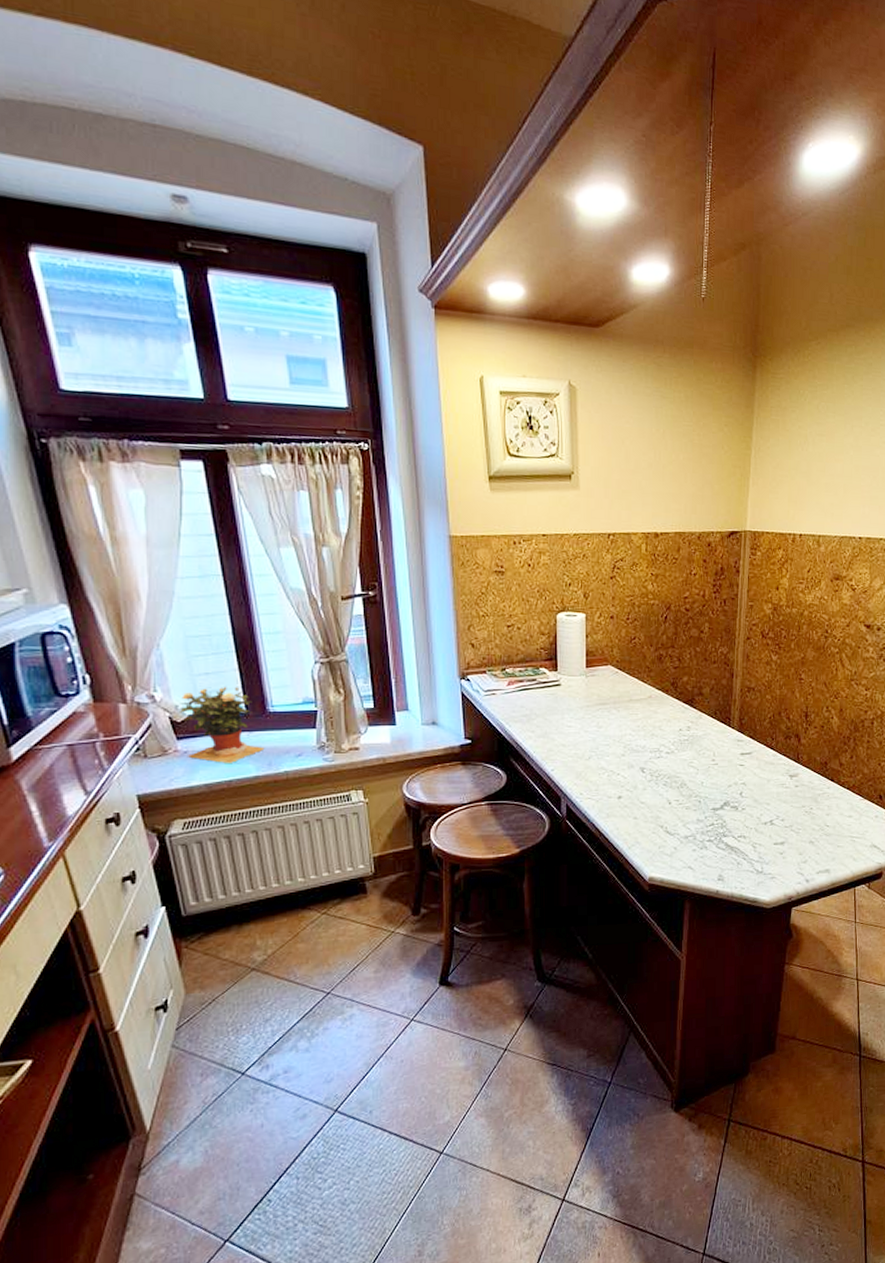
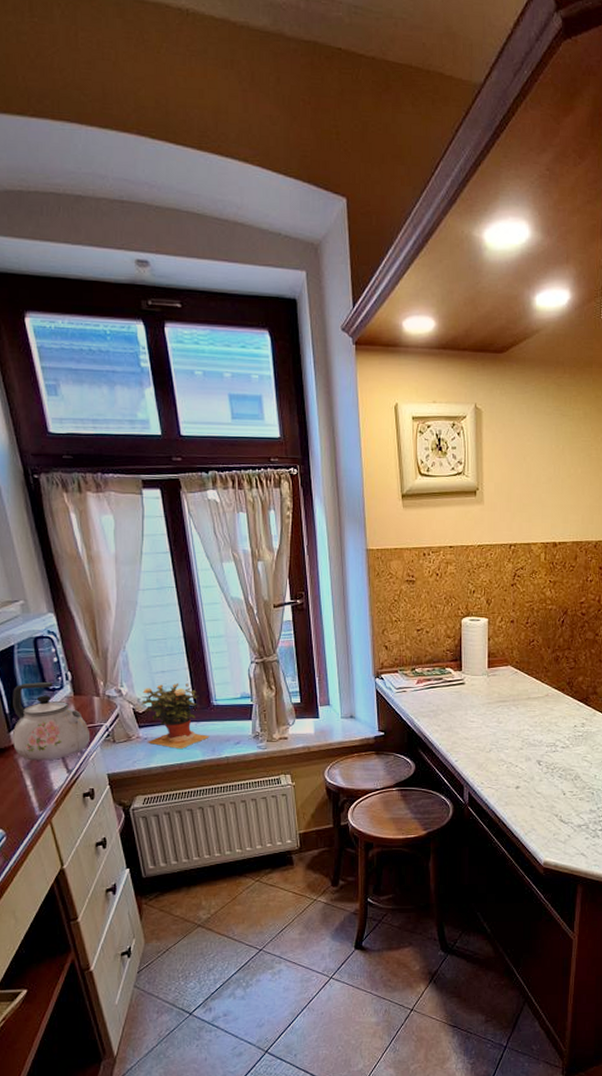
kettle: none [12,686,115,782] -> present [12,681,91,761]

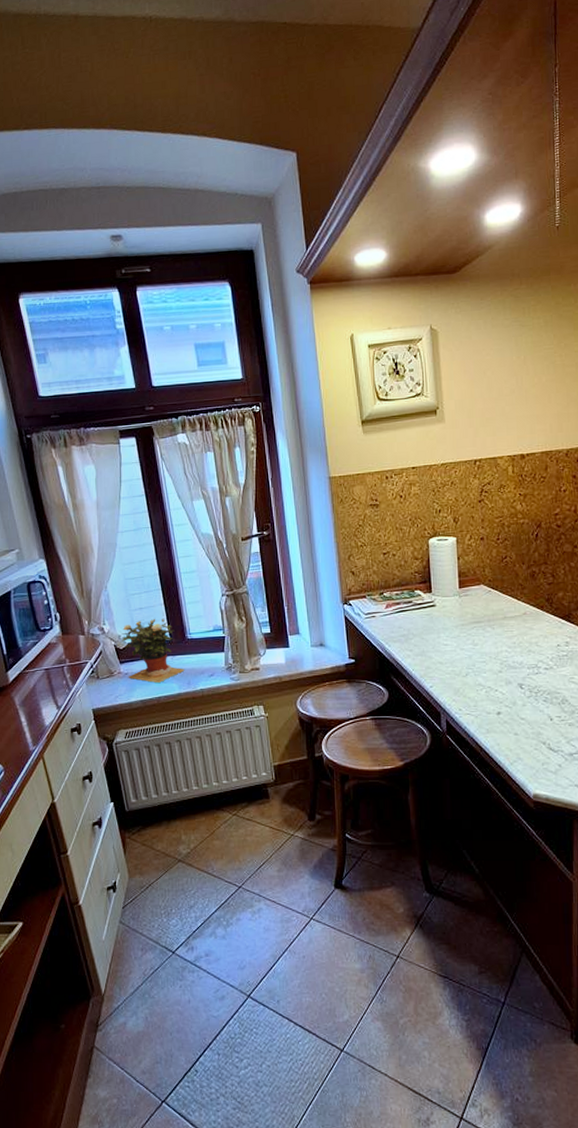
kettle: present [12,681,91,761] -> none [9,623,77,698]

